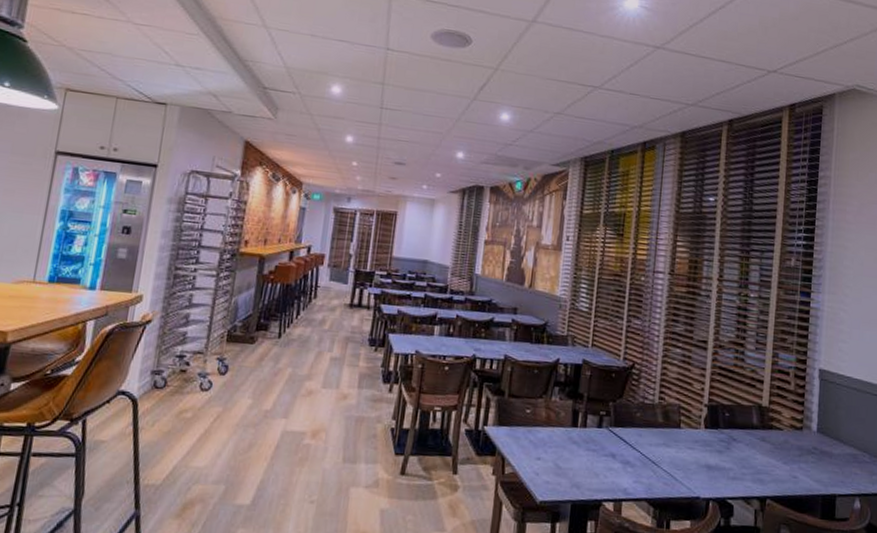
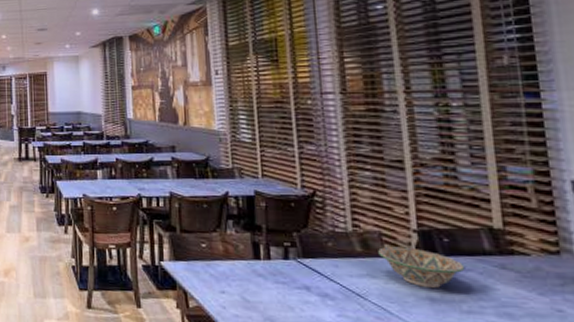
decorative bowl: none [675,418,737,457] -> present [378,246,465,288]

